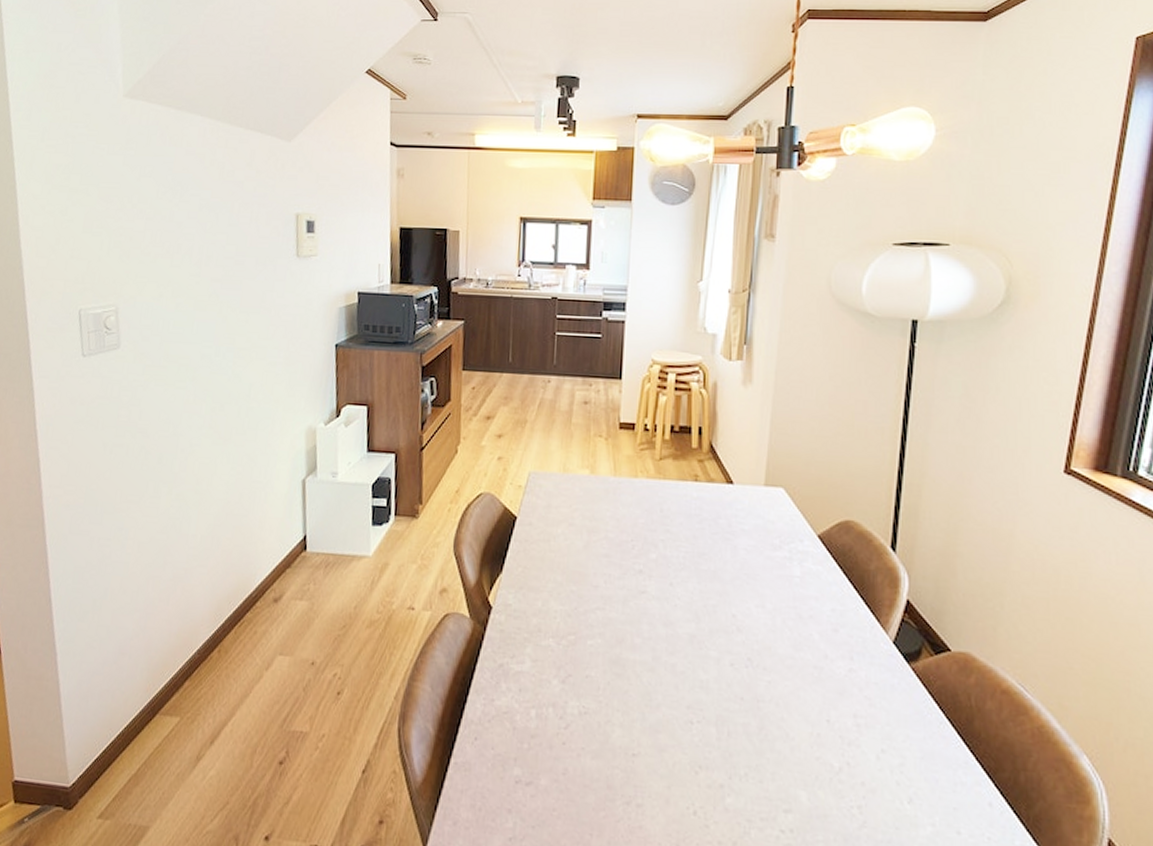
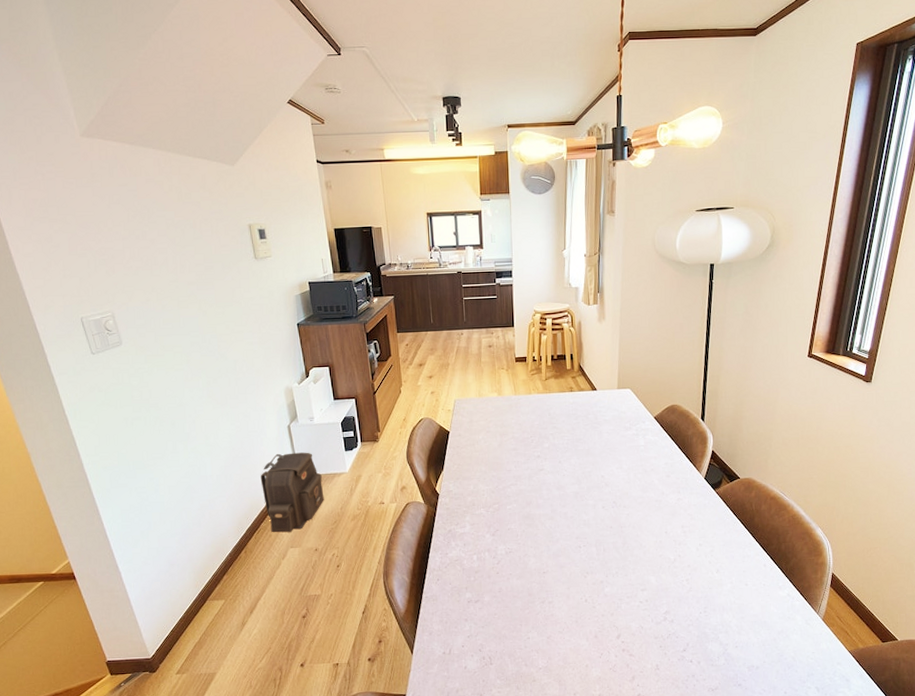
backpack: none [255,516,336,632] -> present [260,452,324,533]

